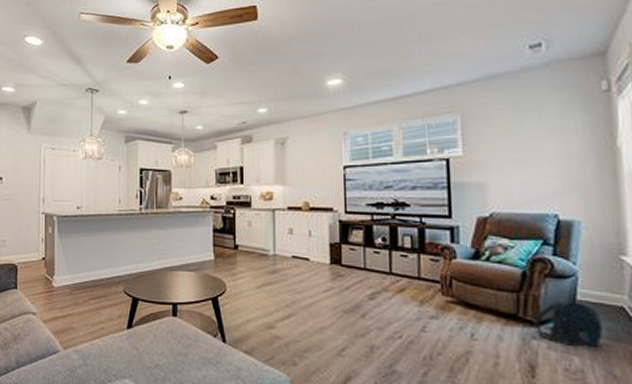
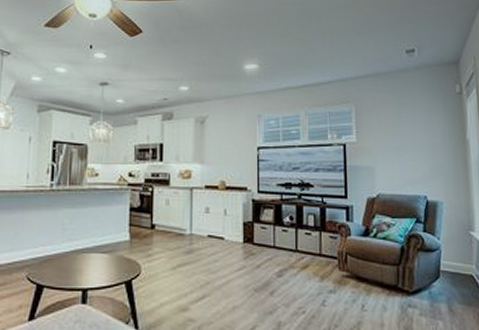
backpack: present [534,301,603,347] -> none [410,272,459,311]

